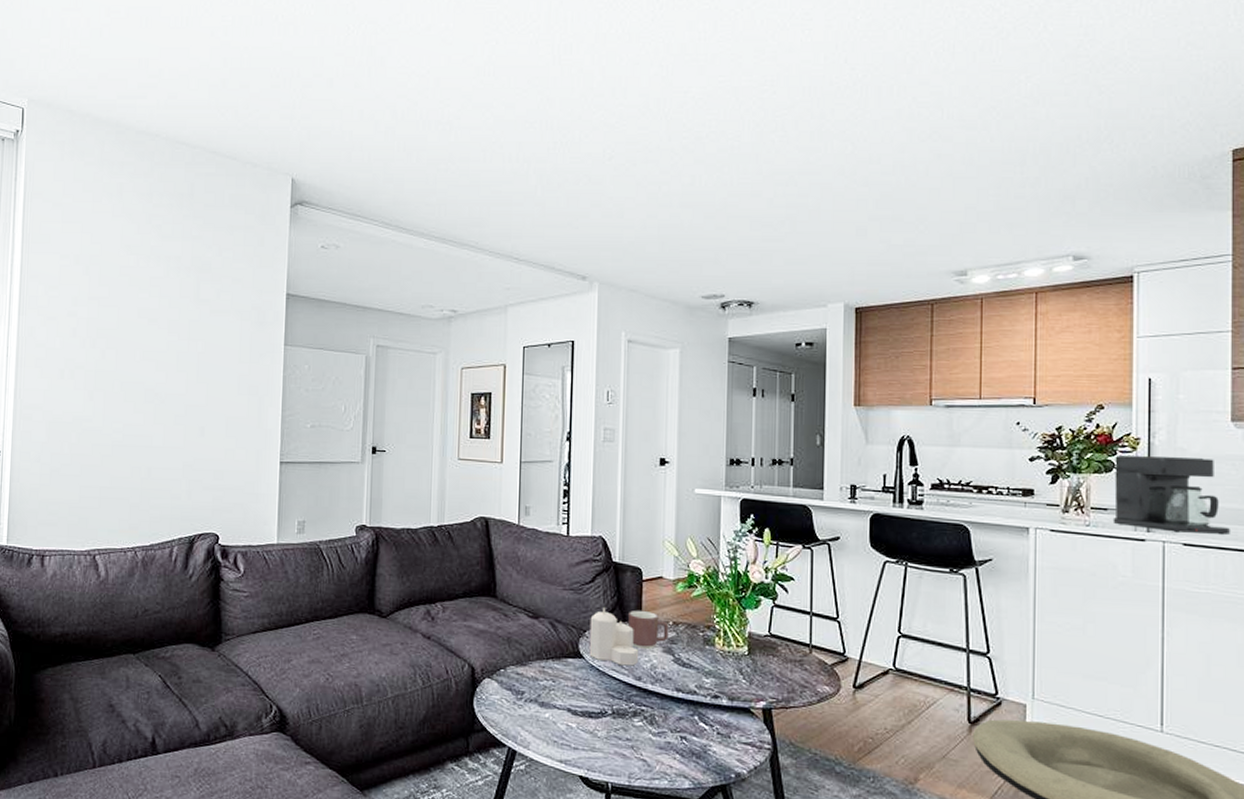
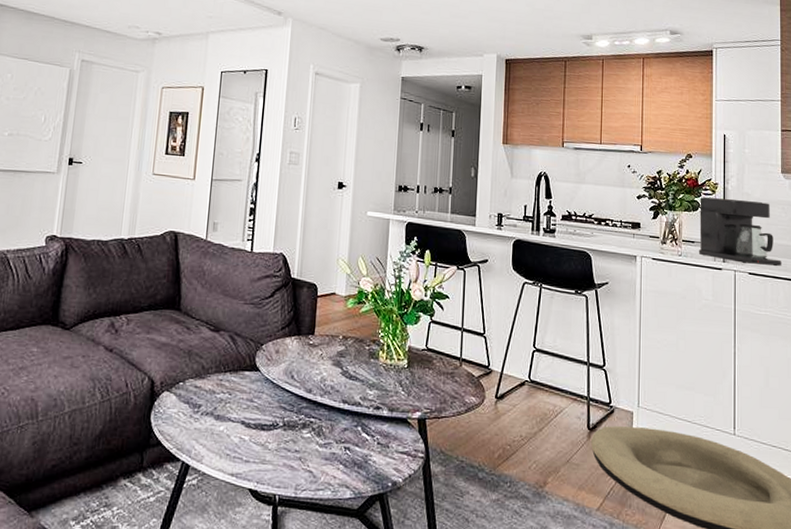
candle: present [589,606,639,666] -> none [265,321,311,379]
mug: present [628,610,669,649] -> none [302,324,339,362]

